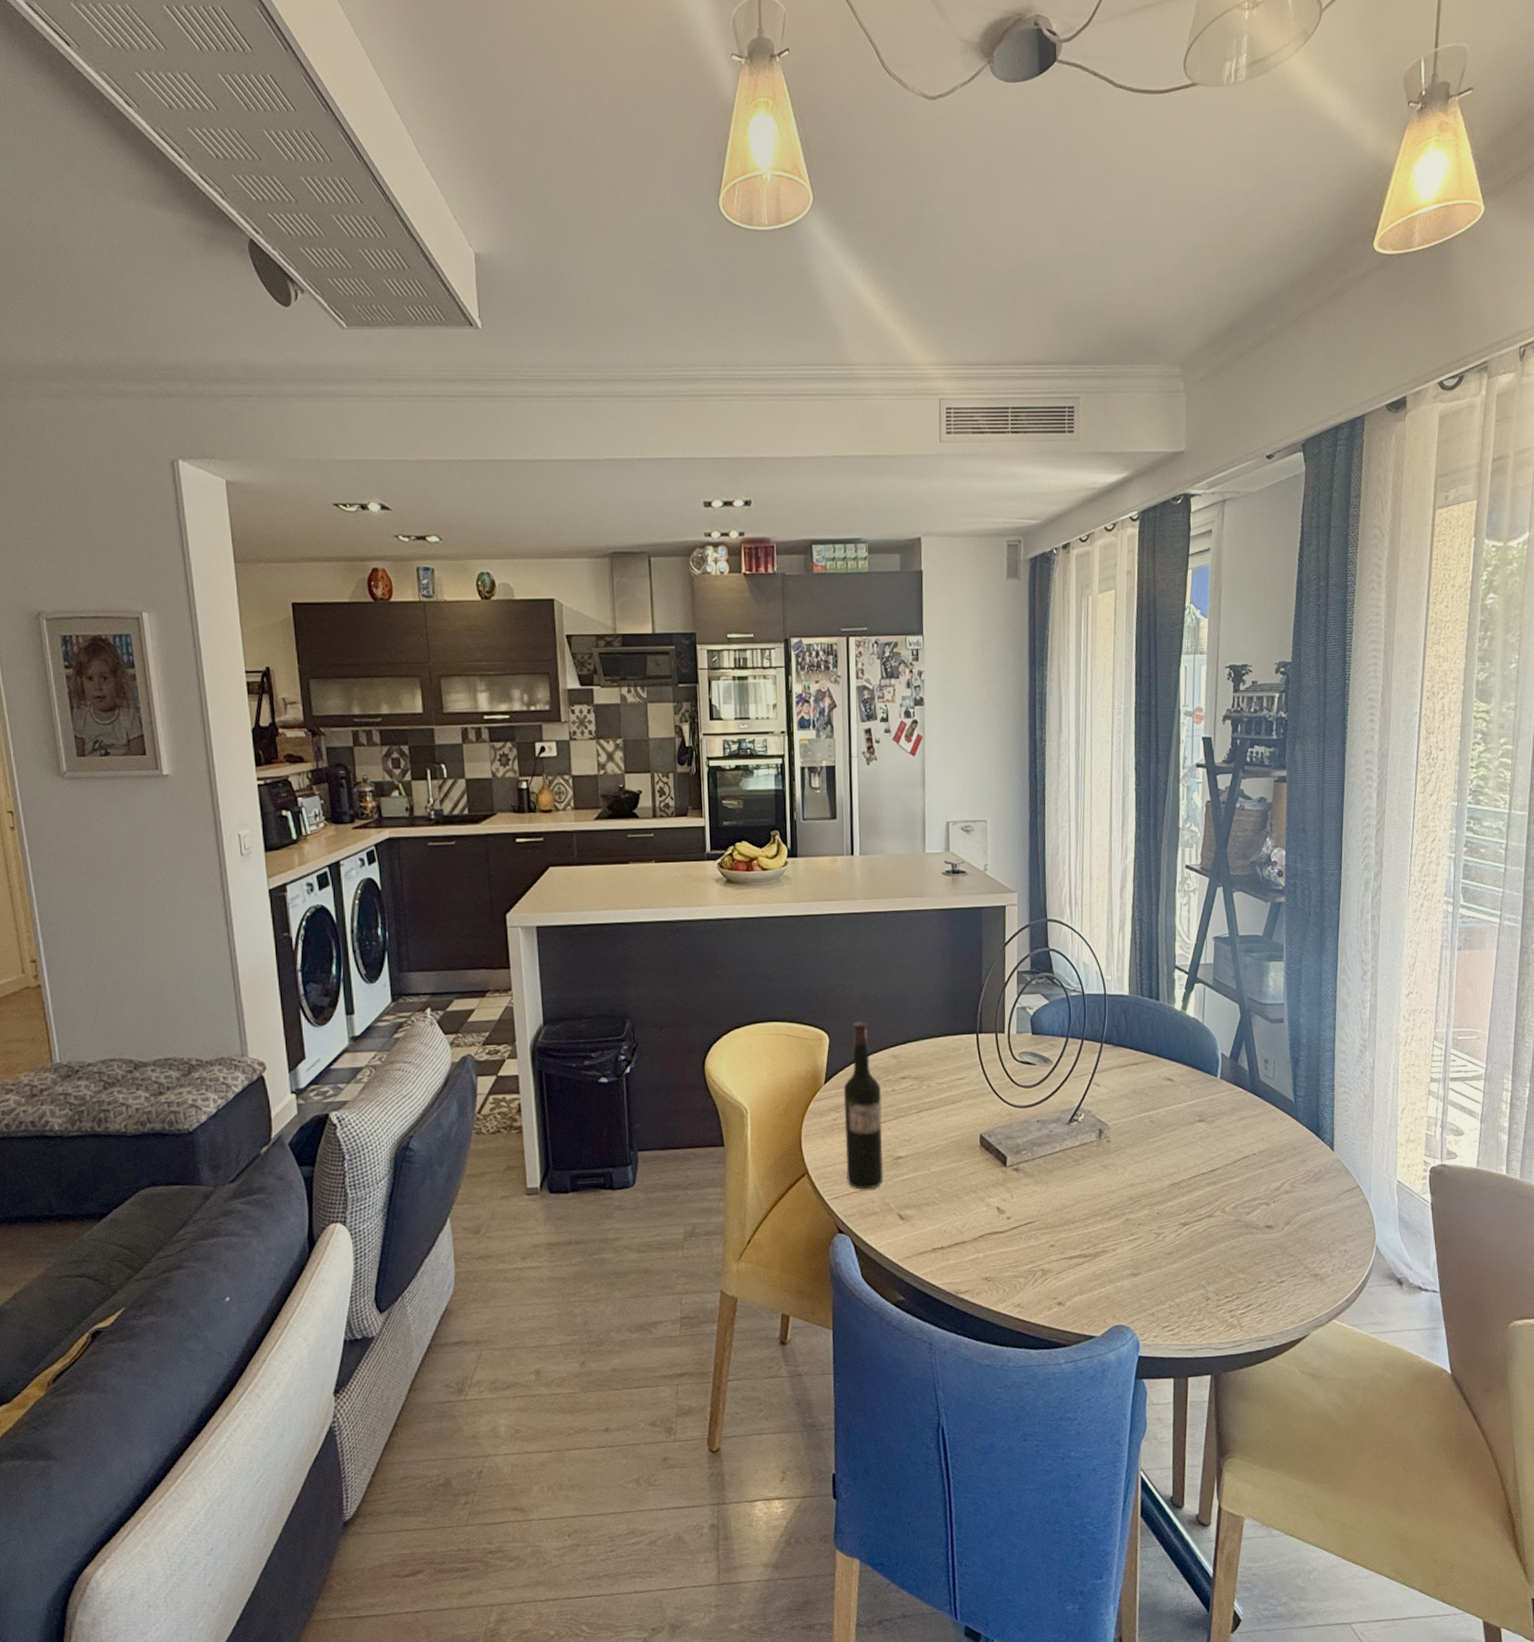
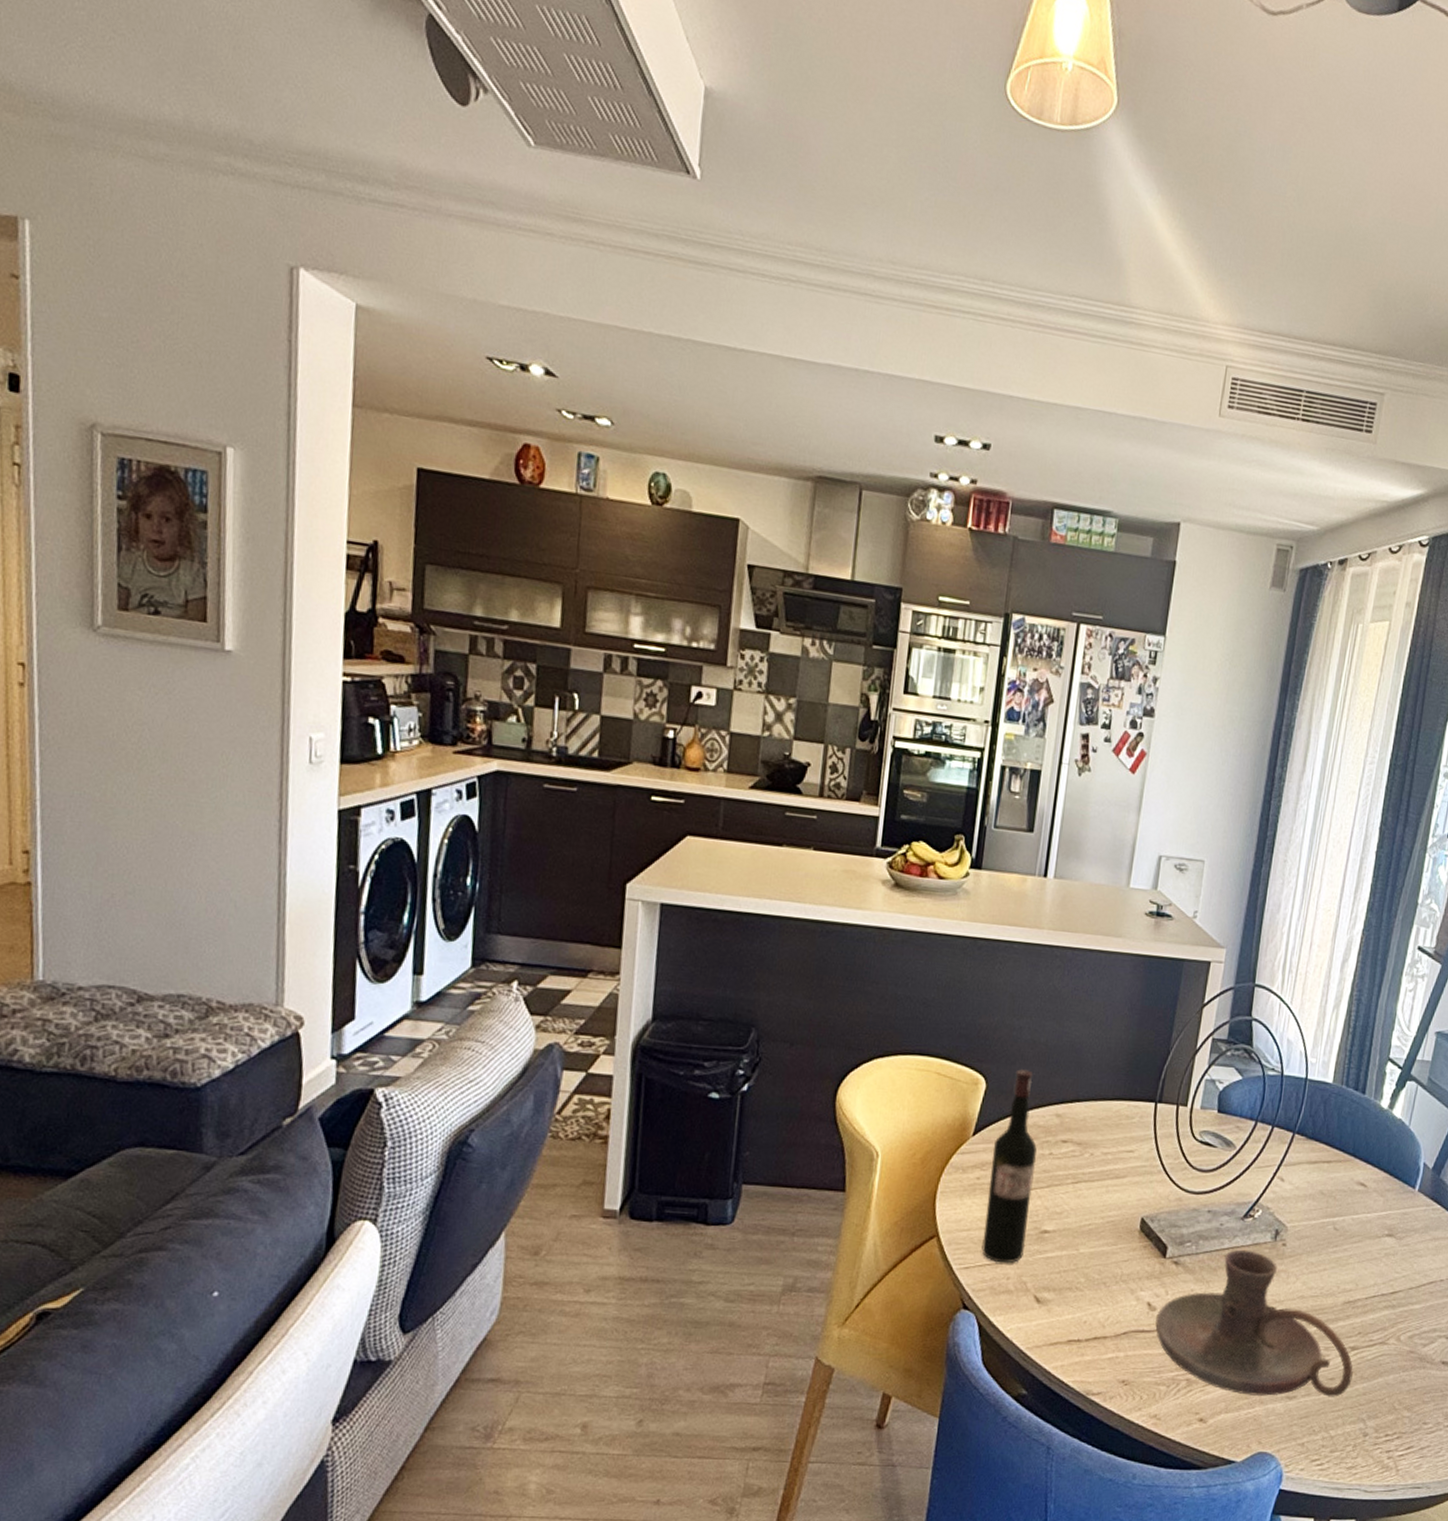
candle holder: none [1006,1150,1188,1277] -> present [1155,1249,1353,1397]

